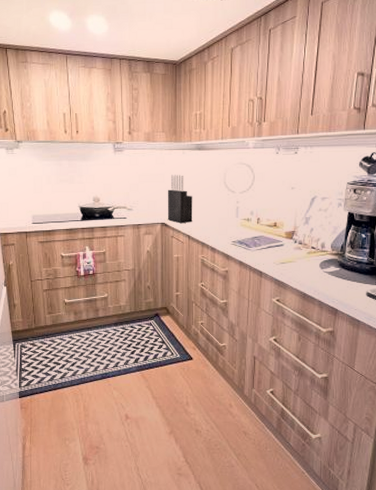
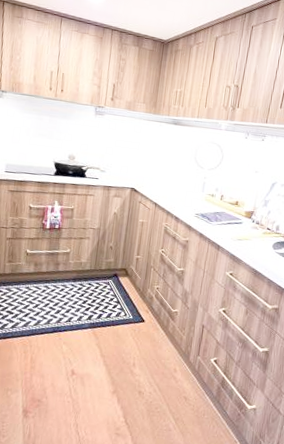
knife block: present [167,174,193,224] -> none [137,143,164,191]

